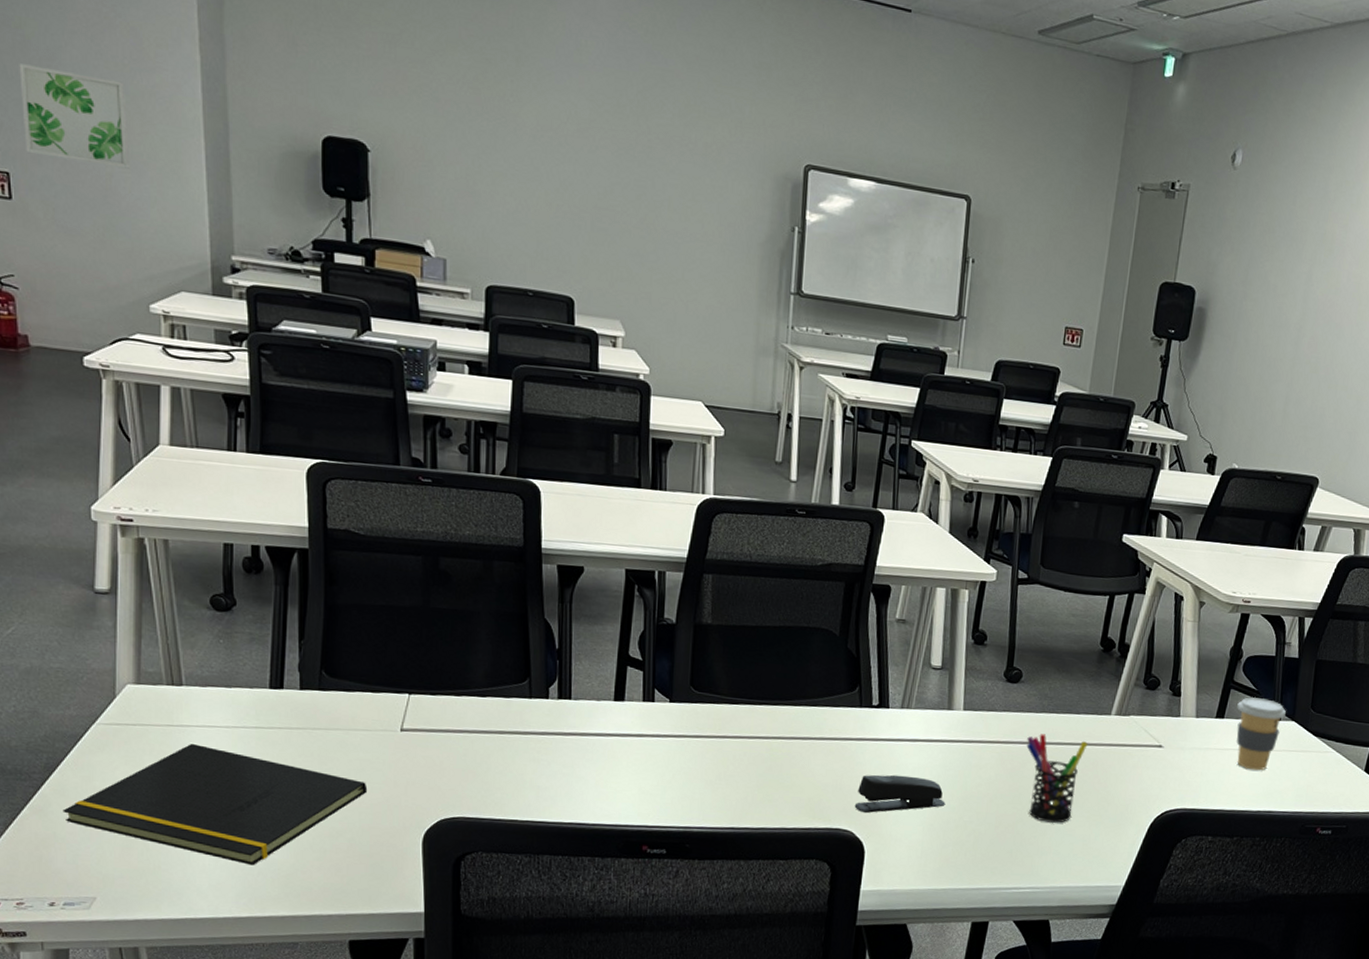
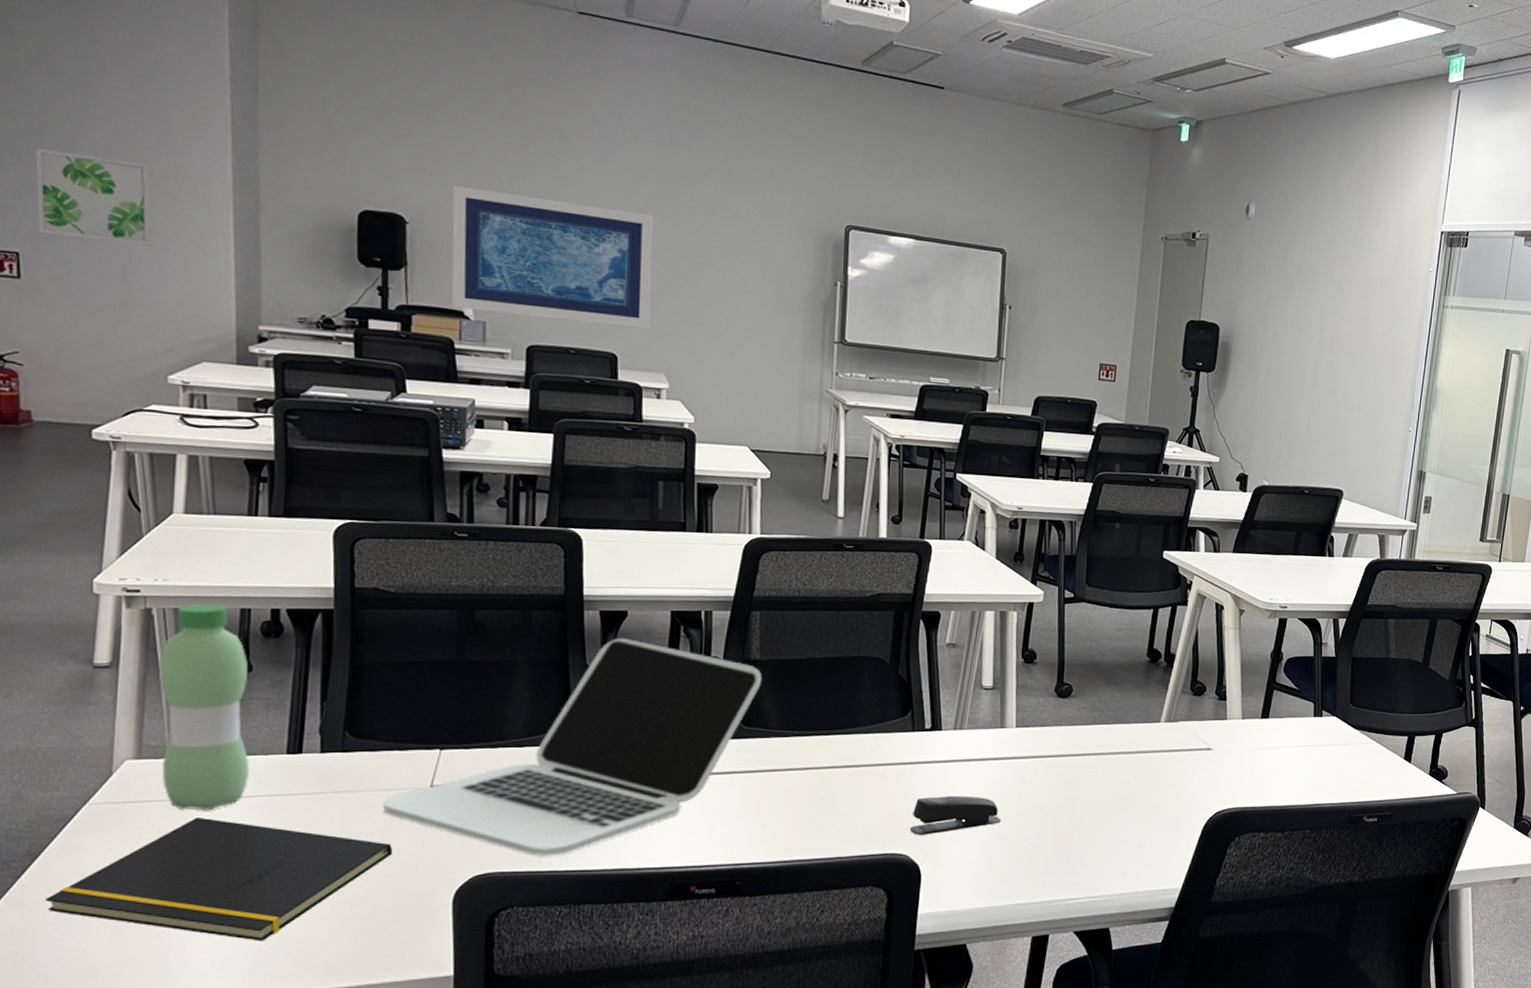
water bottle: none [153,536,238,738] -> present [159,603,251,811]
laptop: none [357,593,713,806] -> present [382,637,761,857]
wall art: none [412,111,610,273] -> present [451,185,653,330]
pen holder: present [1026,734,1088,823] -> none [1079,745,1139,831]
coffee cup: present [1236,696,1286,771] -> none [1281,695,1327,766]

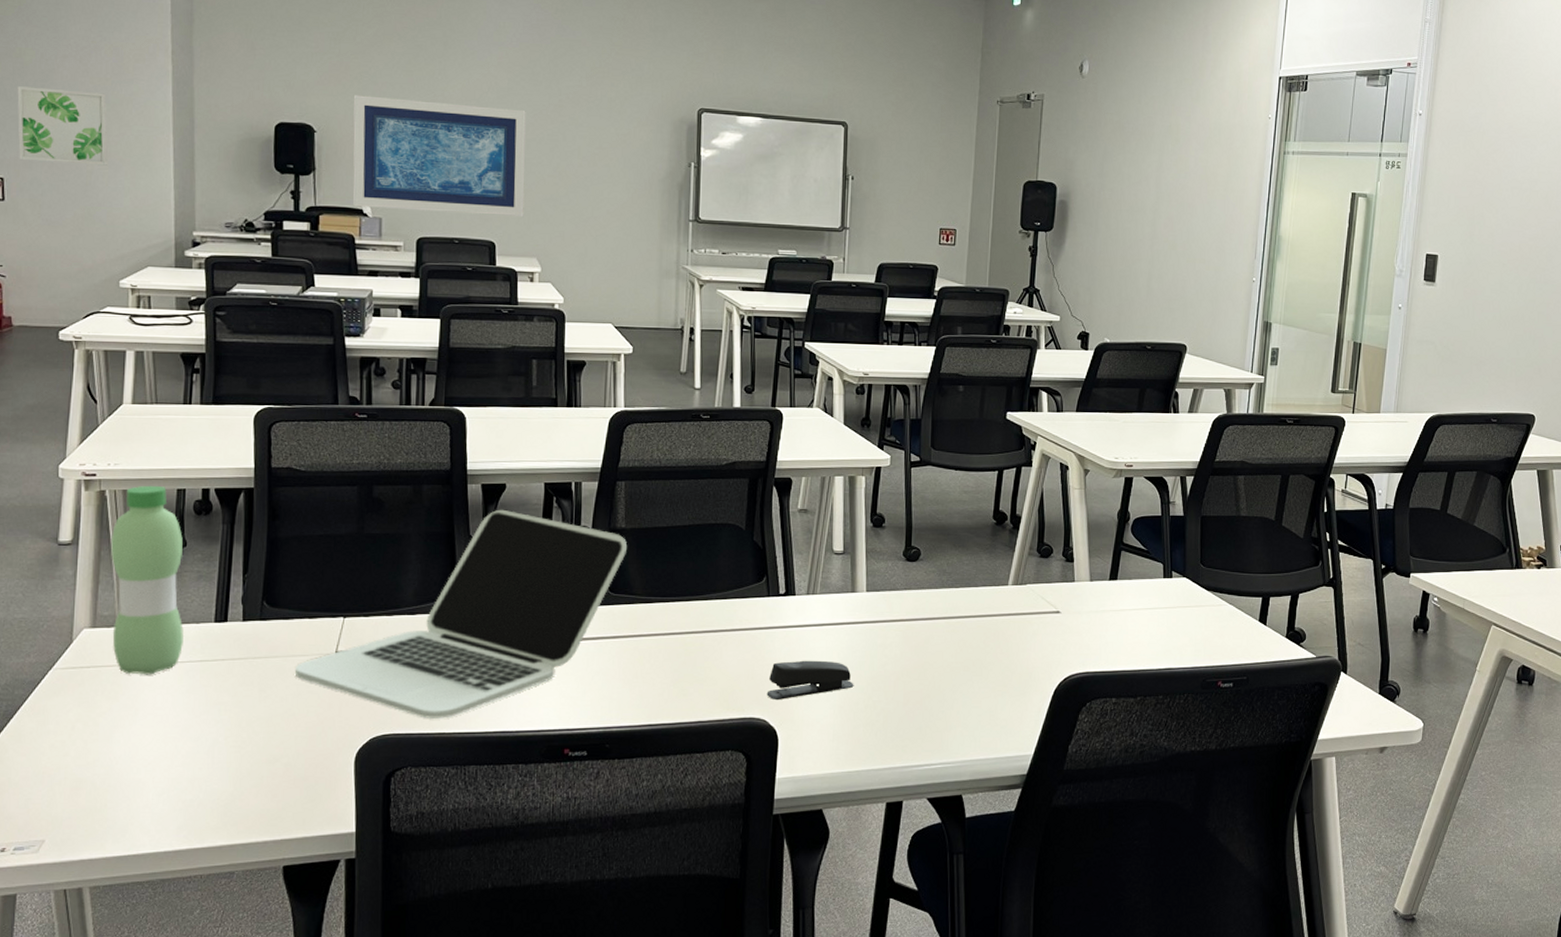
notepad: present [45,818,393,941] -> none [18,682,304,797]

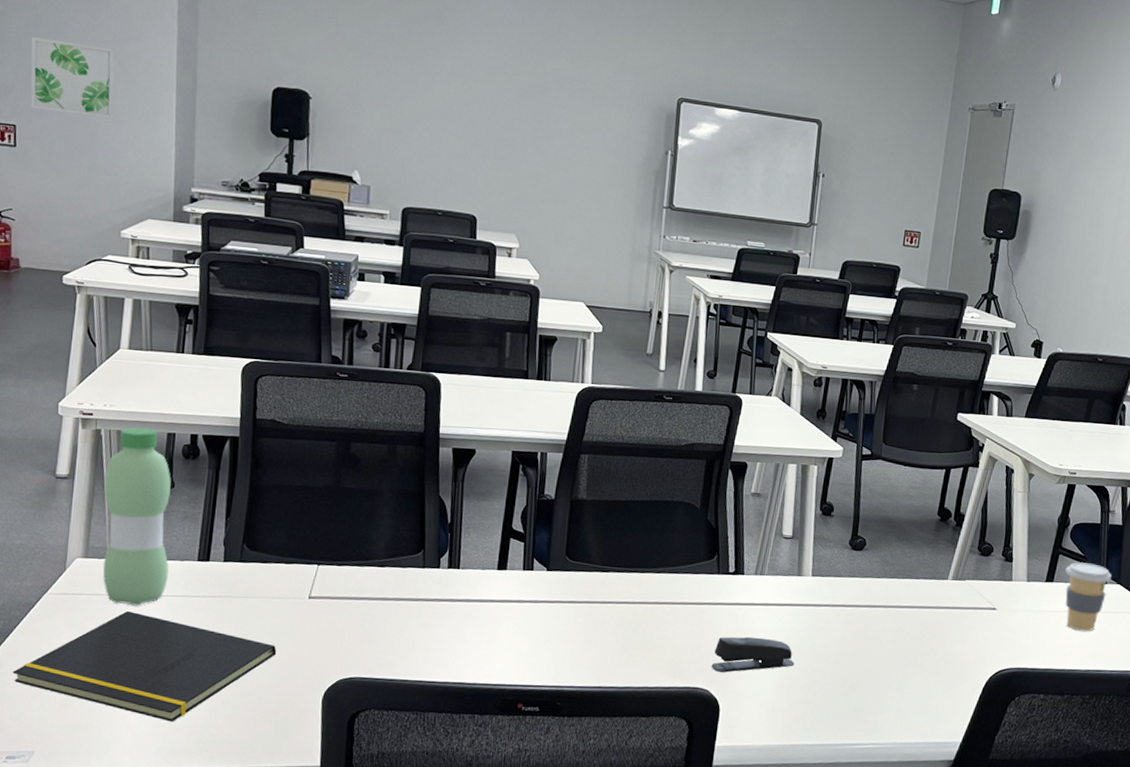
notepad: none [18,682,304,797] -> present [12,611,277,722]
laptop: present [294,509,627,720] -> none [270,473,587,667]
wall art: present [352,95,526,218] -> none [343,64,512,194]
coffee cup: none [1129,556,1177,629] -> present [1065,561,1111,632]

